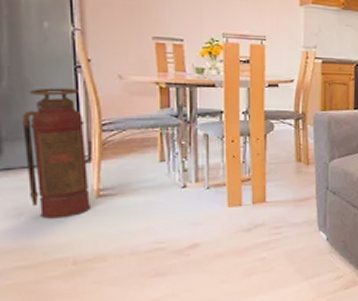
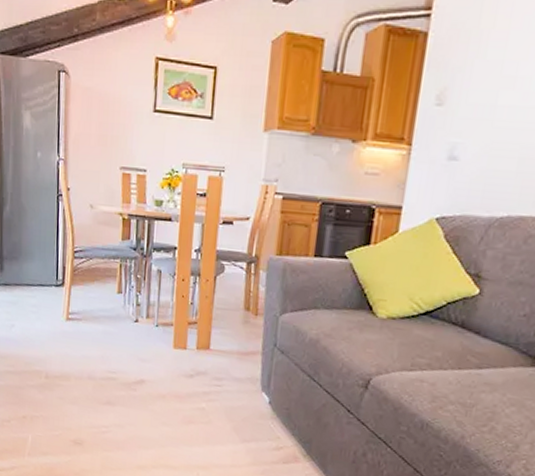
fire extinguisher: present [22,88,90,219] -> none [17,213,62,335]

